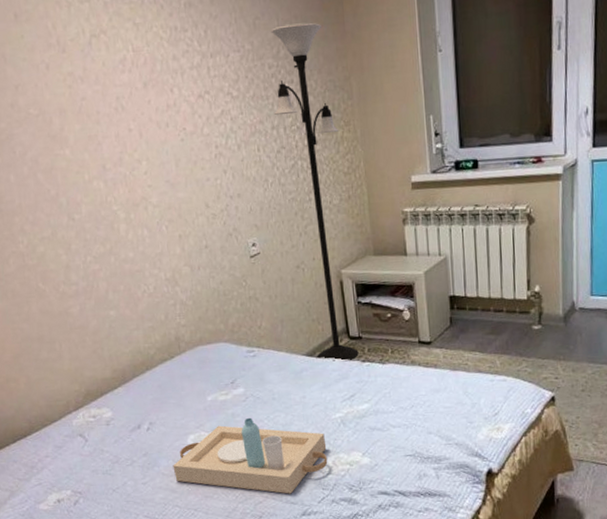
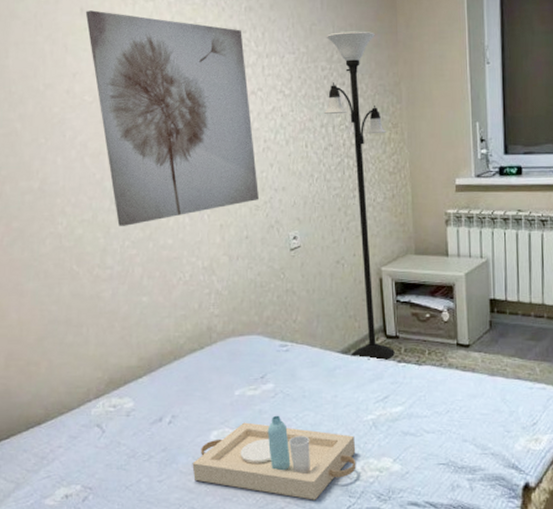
wall art: none [19,15,215,242] -> present [85,10,259,226]

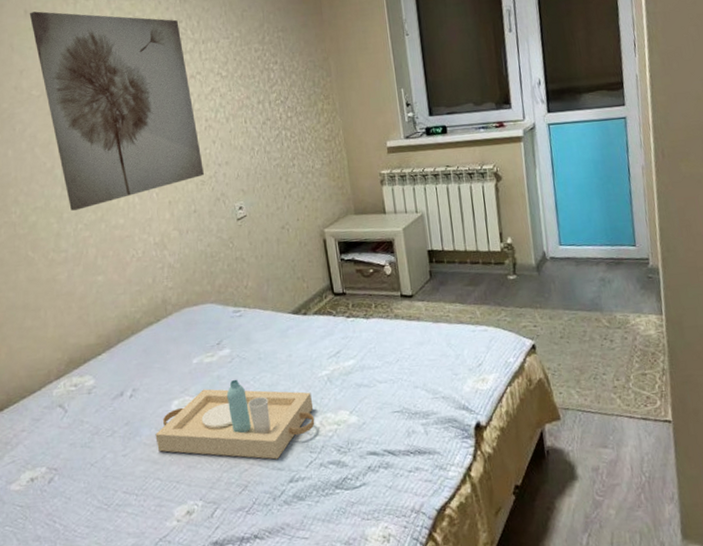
floor lamp: present [325,31,395,361] -> none [257,13,343,319]

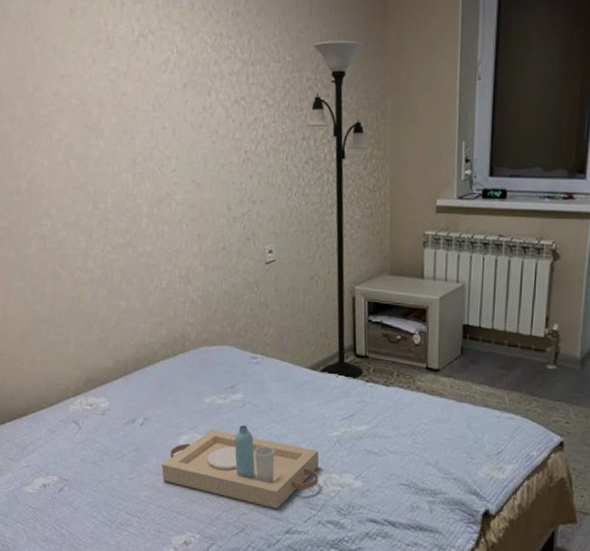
wall art: present [29,11,204,211] -> none [74,11,237,231]
floor lamp: none [257,13,343,319] -> present [307,40,369,380]

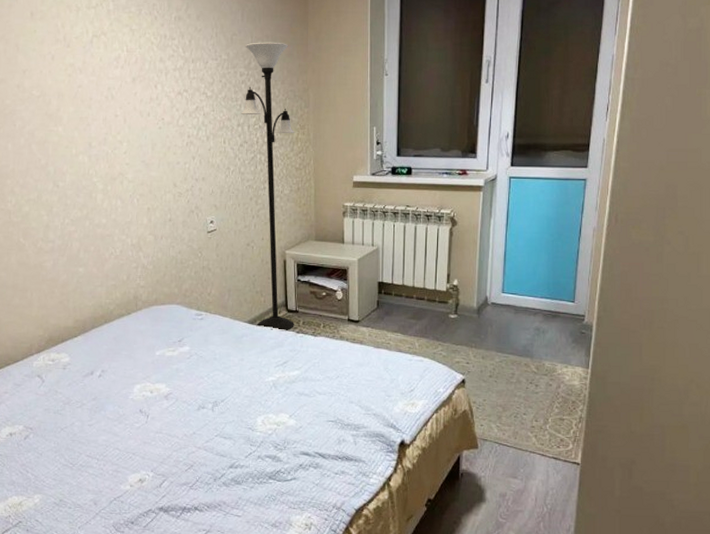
serving tray: present [161,425,319,509] -> none [118,373,258,447]

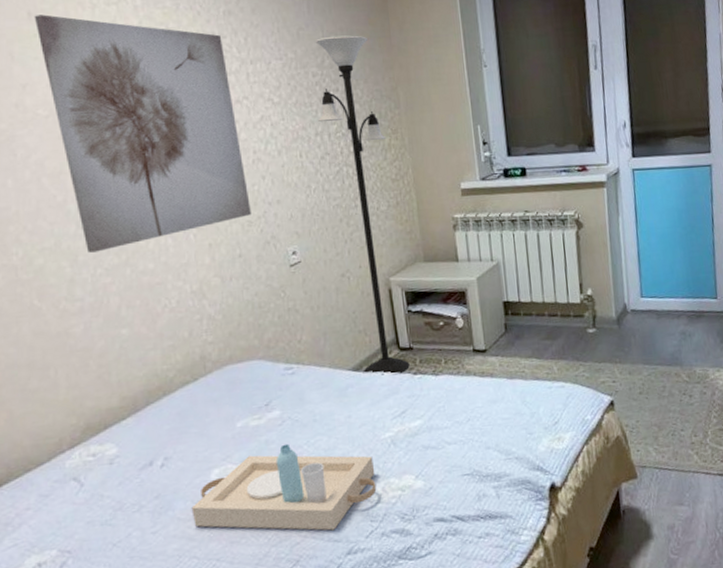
wall art: none [35,15,182,206] -> present [34,14,251,253]
serving tray: none [118,373,258,447] -> present [191,443,377,531]

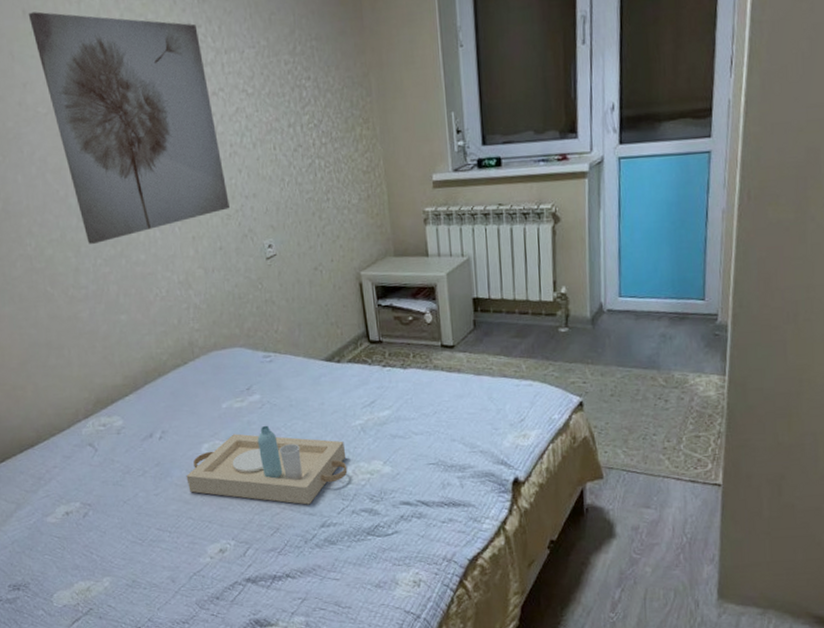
floor lamp: present [315,35,410,376] -> none [287,17,379,367]

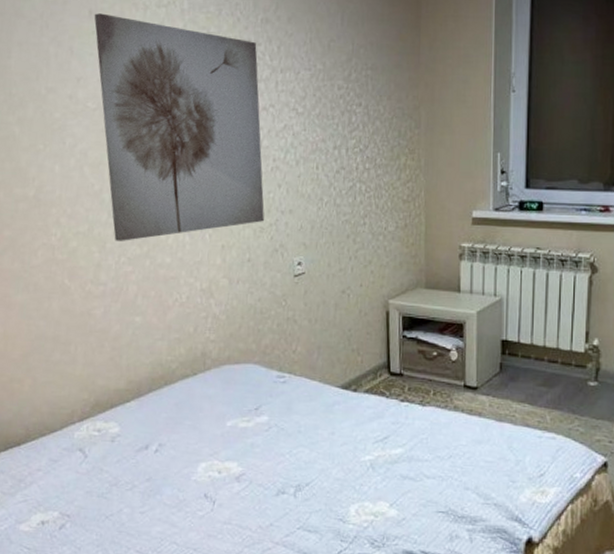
serving tray: present [186,425,348,505] -> none [177,450,351,543]

